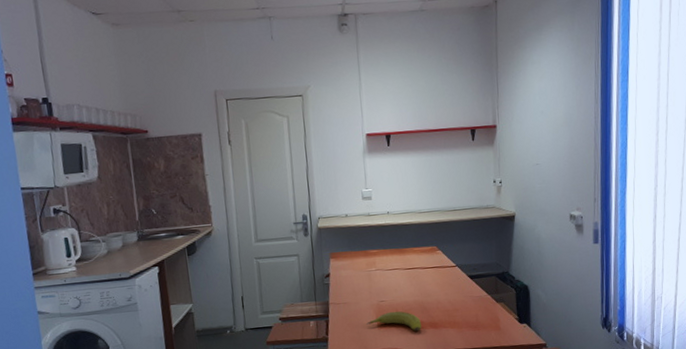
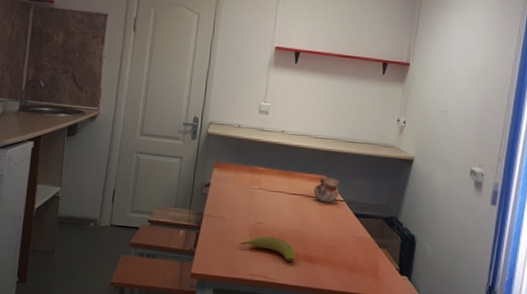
ceramic bowl: none [426,247,451,271] -> present [313,177,340,203]

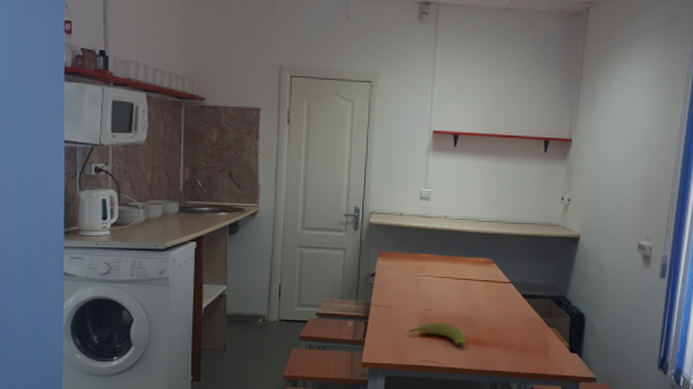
ceramic bowl: present [313,177,340,203] -> none [479,260,506,286]

